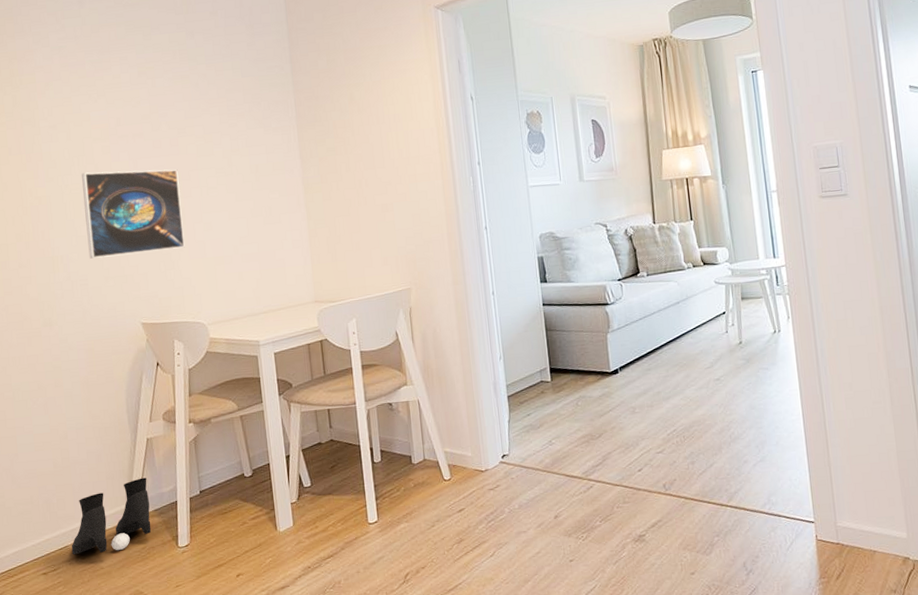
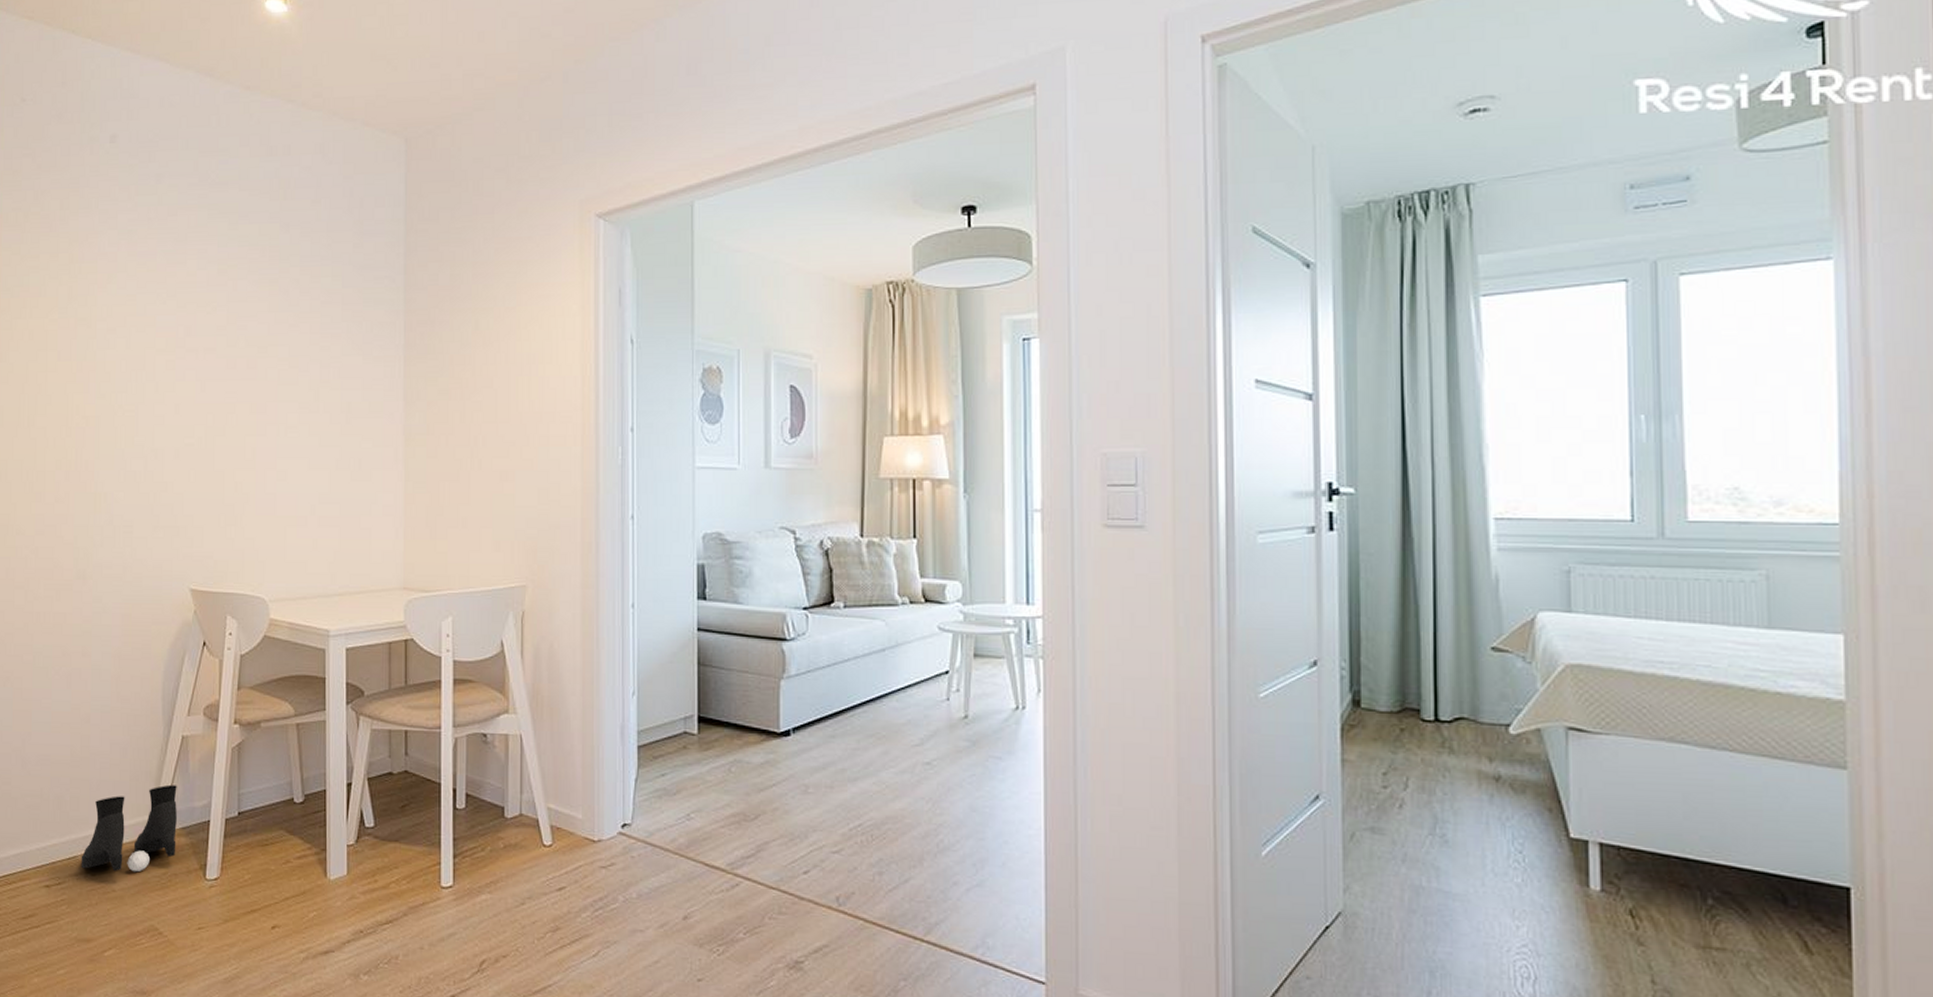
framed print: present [81,169,185,259] -> none [137,392,253,501]

